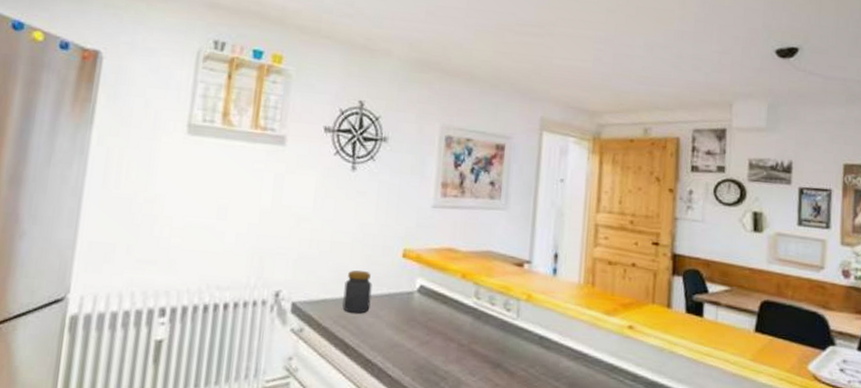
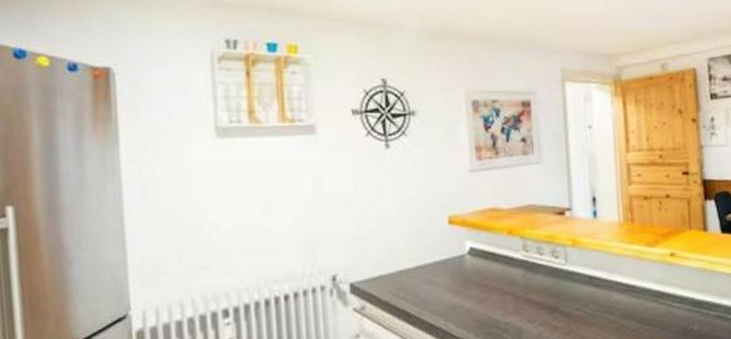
jar: present [342,270,372,313] -> none [397,243,426,284]

